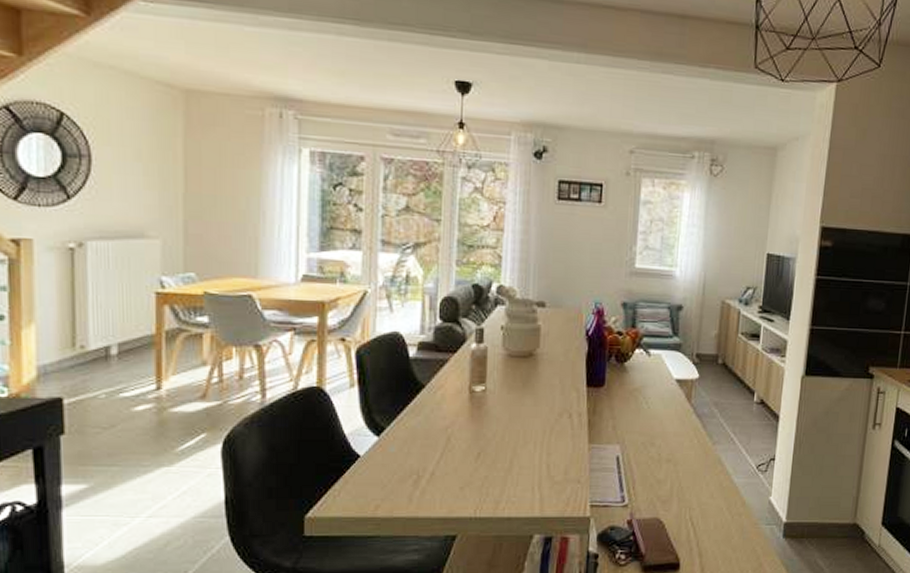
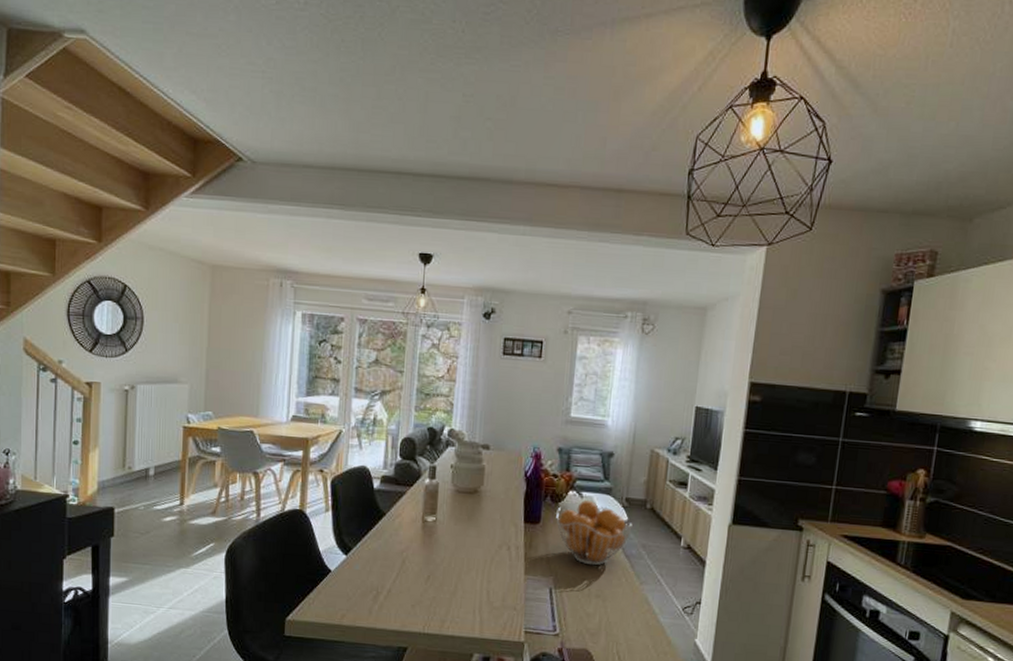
fruit basket: none [622,359,704,428] -> present [556,500,633,566]

